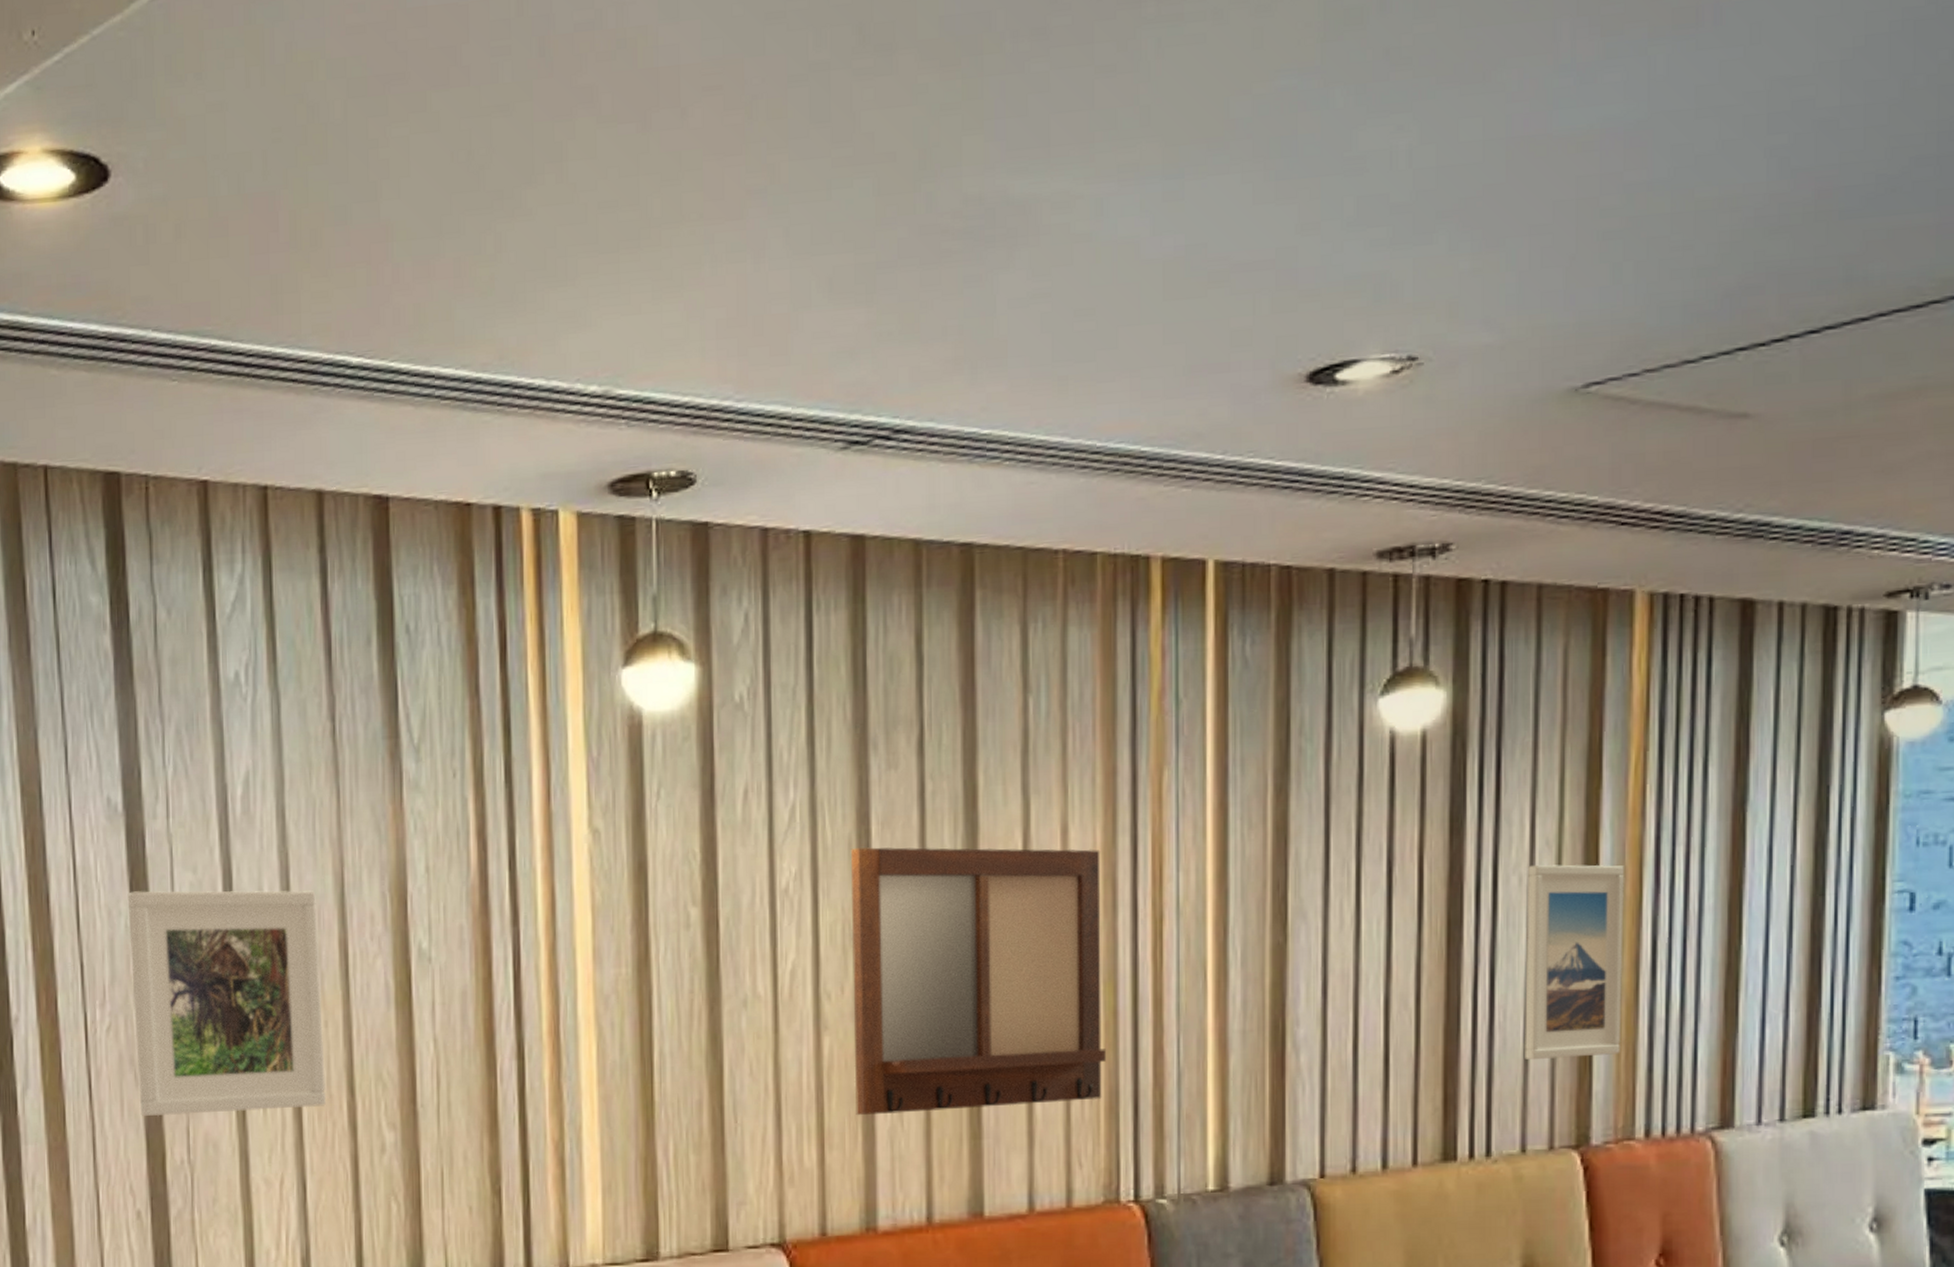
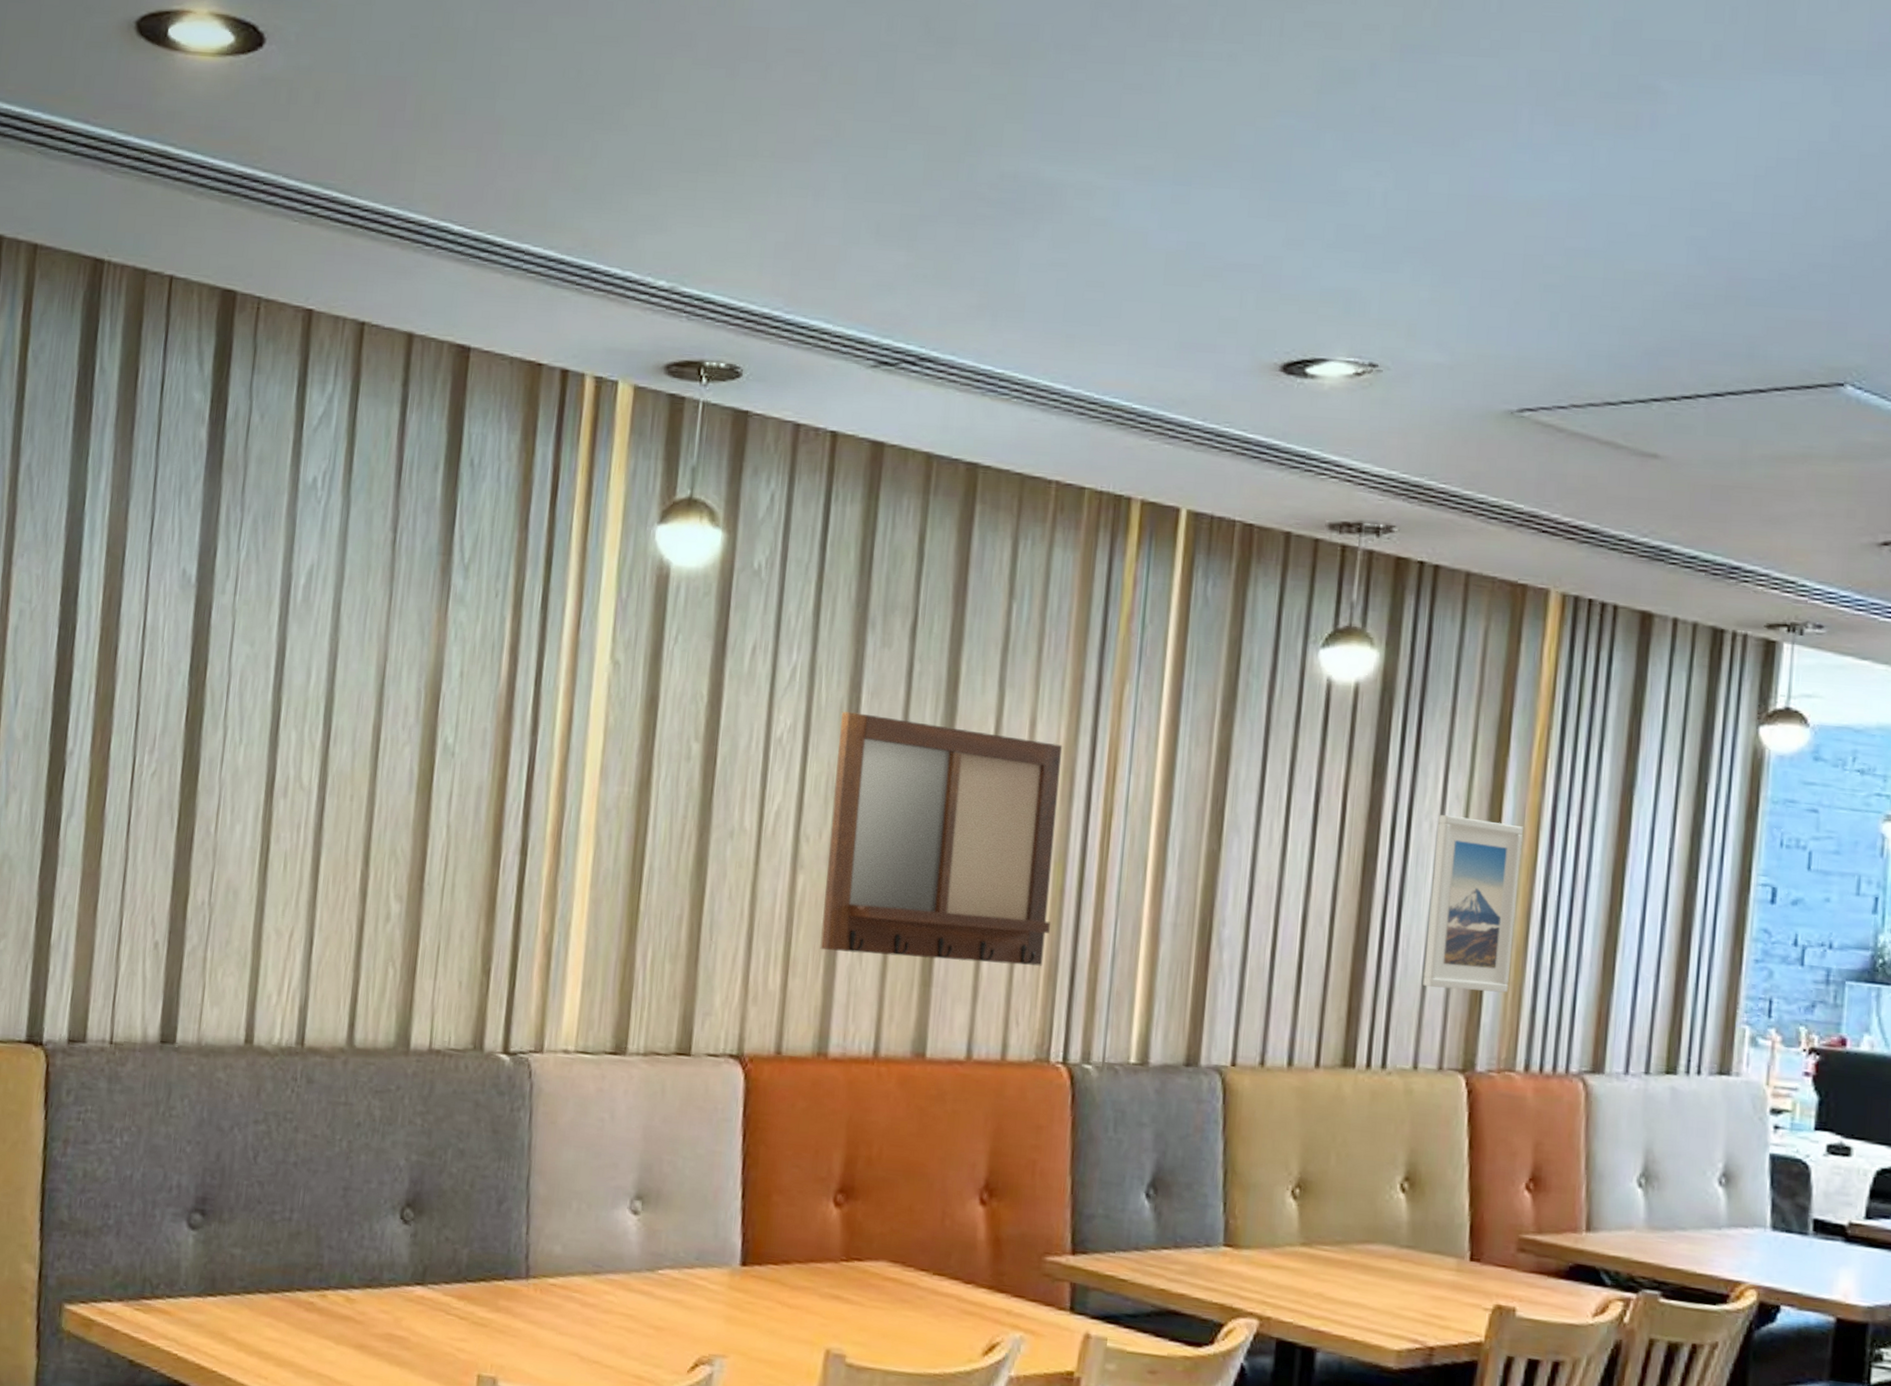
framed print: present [127,890,326,1117] -> none [171,655,359,872]

